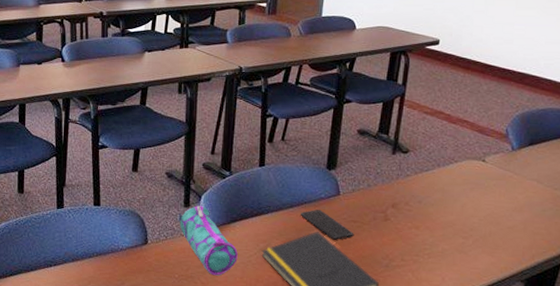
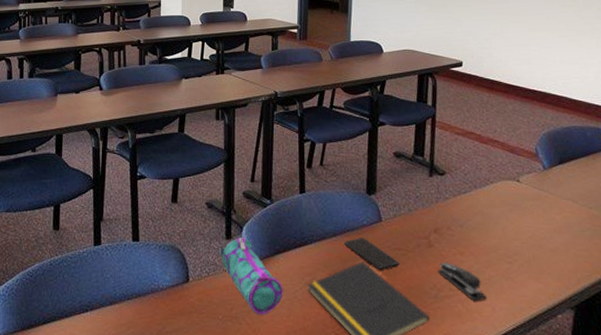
stapler: none [391,234,438,271] -> present [437,262,487,301]

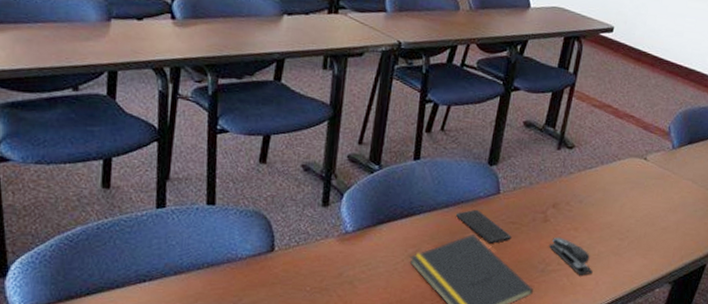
pencil case: present [219,237,283,315] -> none [313,205,383,287]

